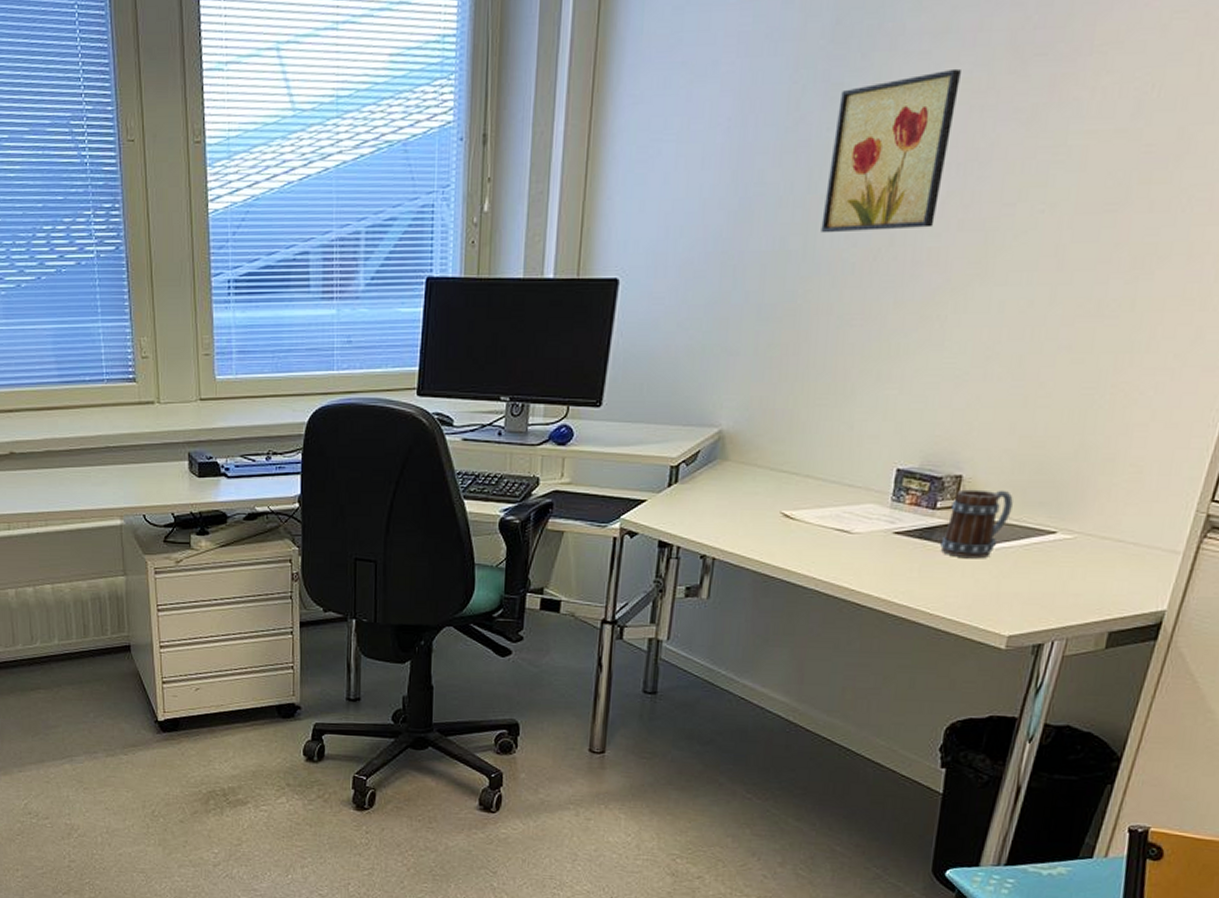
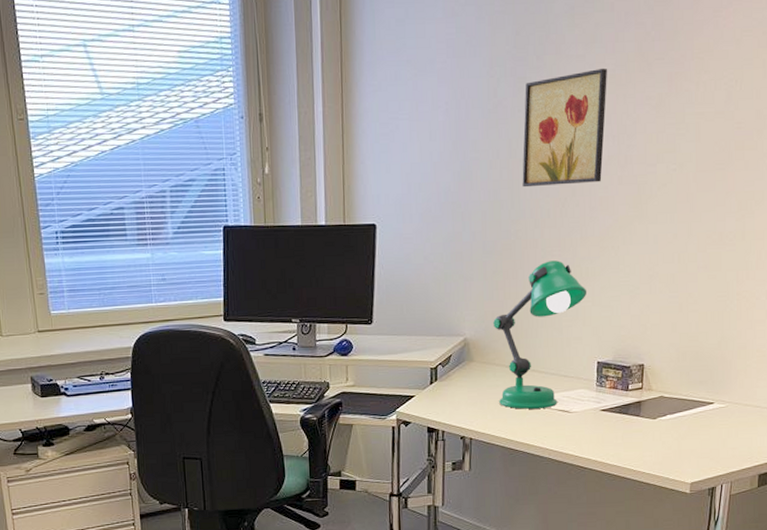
desk lamp: none [756,332,895,526] -> present [493,260,587,409]
mug: present [940,489,1013,559] -> none [635,373,681,427]

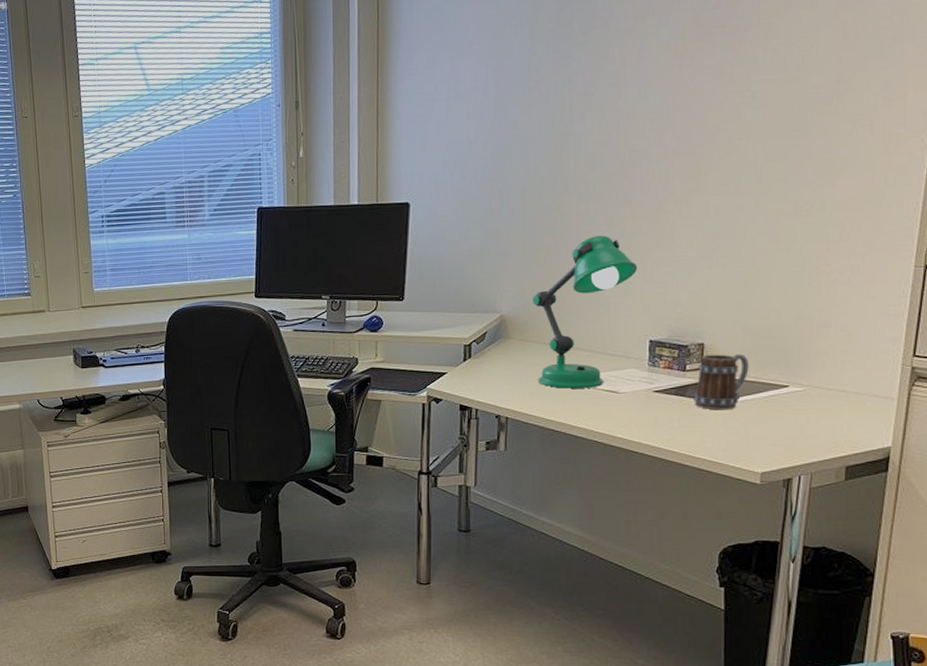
wall art: present [522,68,607,188] -> none [565,39,661,163]
mug: none [635,373,681,427] -> present [694,353,749,410]

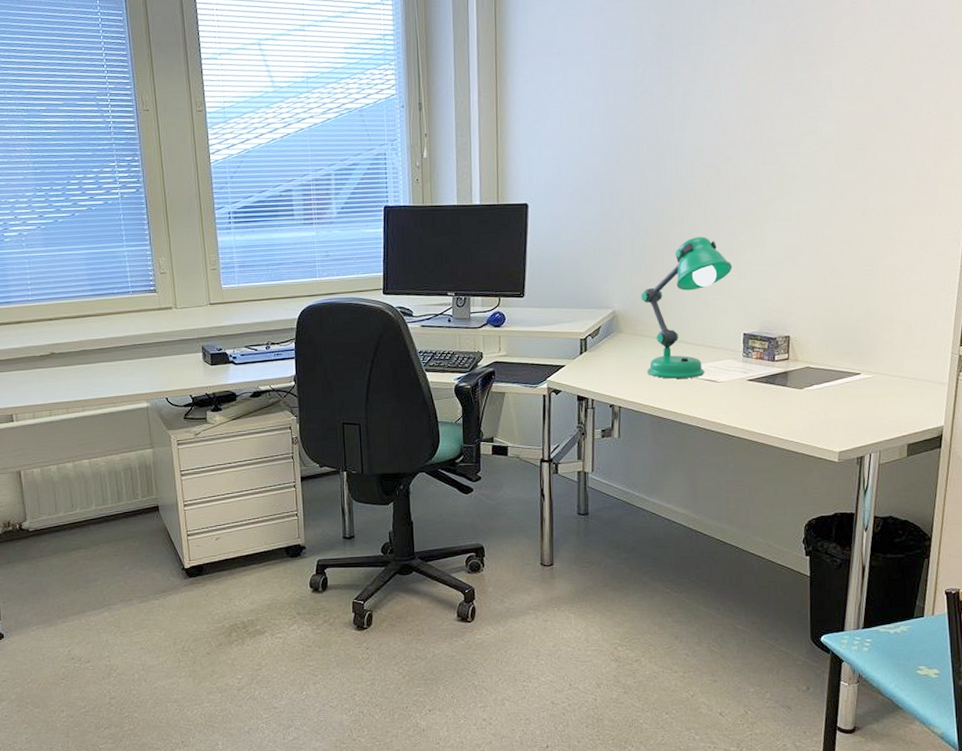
mug: present [694,353,749,410] -> none [782,345,828,396]

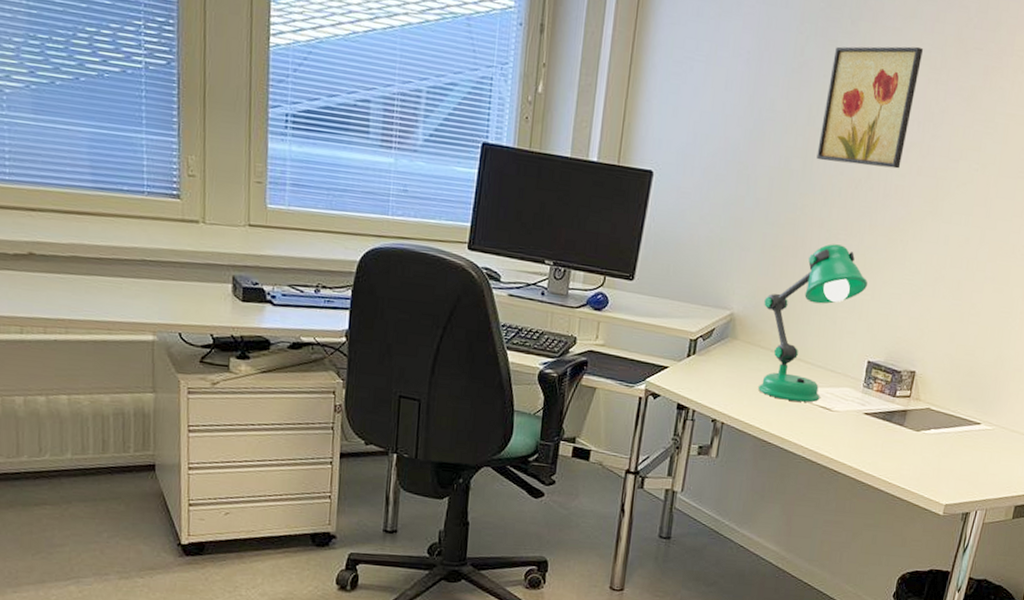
wall art: none [668,56,750,168] -> present [816,46,923,169]

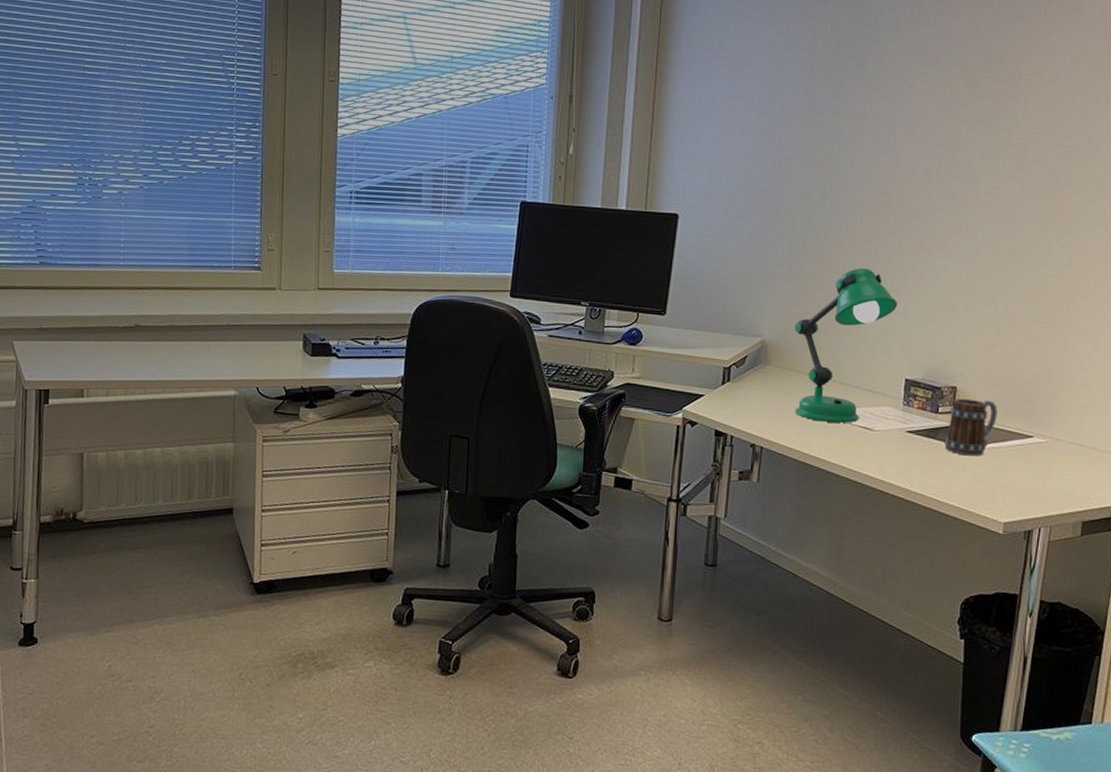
wall art: present [816,46,923,169] -> none [835,81,930,193]
mug: none [898,382,951,440] -> present [944,398,997,456]

